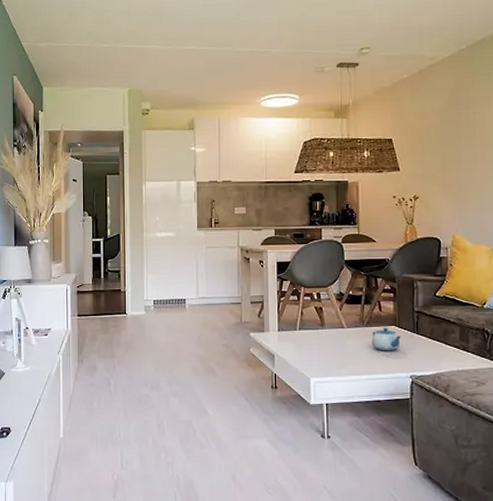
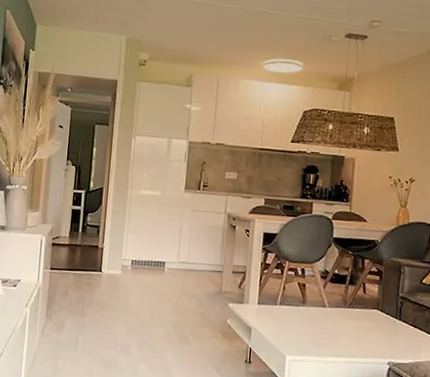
teapot: present [371,327,401,351] -> none [352,310,382,336]

